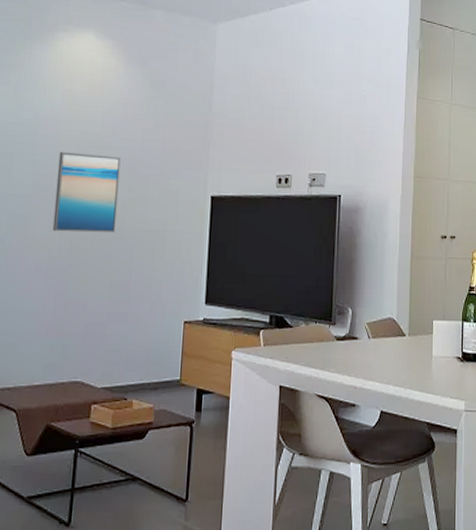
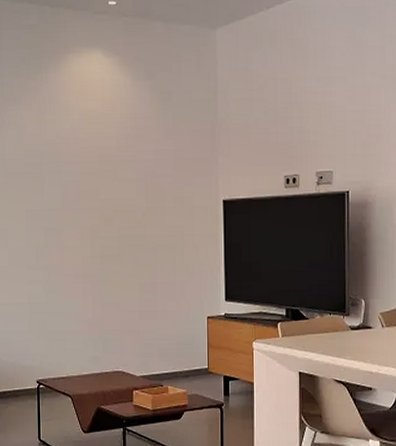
wall art: present [52,152,121,233] -> none [82,167,138,241]

